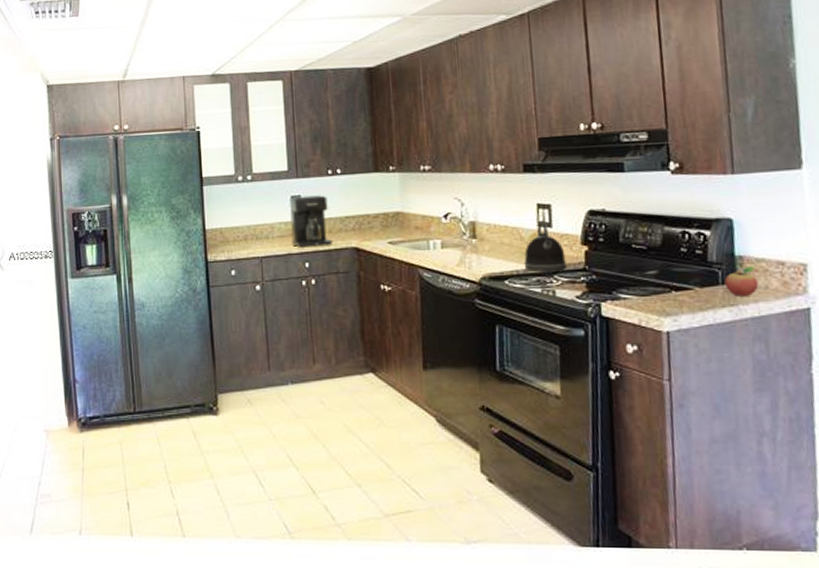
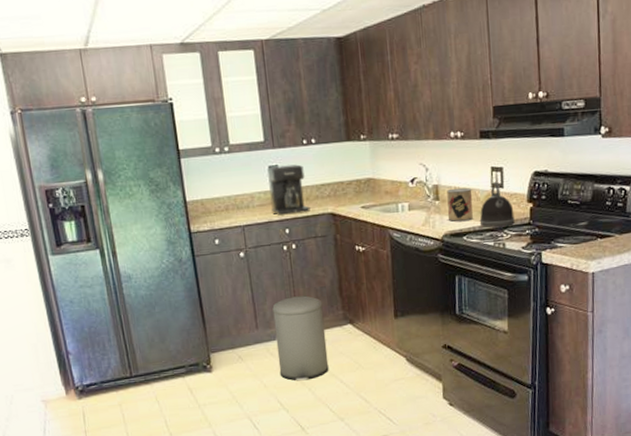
pedal bin: none [287,337,346,434] -> present [272,295,329,381]
tin can: none [485,225,516,264] -> present [447,187,473,222]

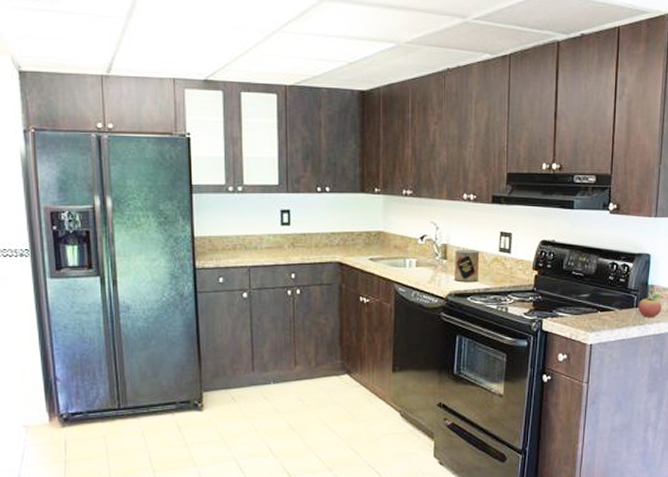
coffee maker: present [267,164,311,217] -> none [279,210,318,261]
pedal bin: present [272,295,329,381] -> none [271,342,322,427]
kettle: present [479,182,516,227] -> none [484,247,520,292]

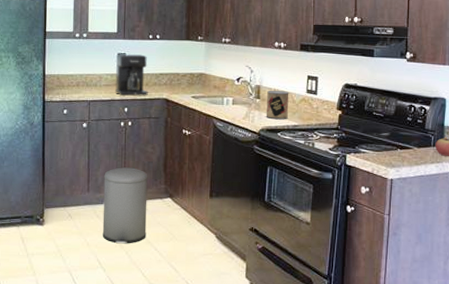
pedal bin: none [271,342,322,427] -> present [102,167,148,244]
coffee maker: none [279,210,318,261] -> present [115,54,148,97]

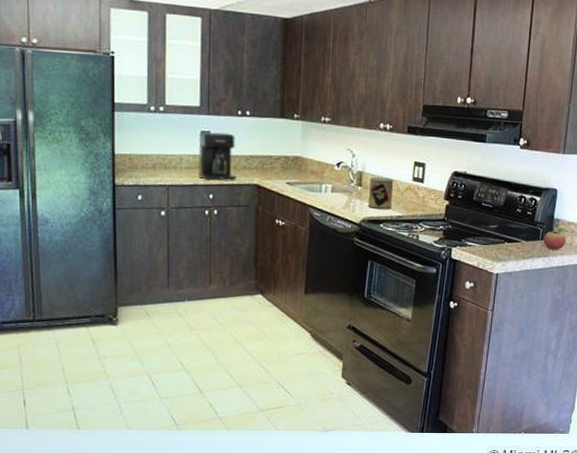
pedal bin: present [102,167,148,244] -> none [185,261,236,344]

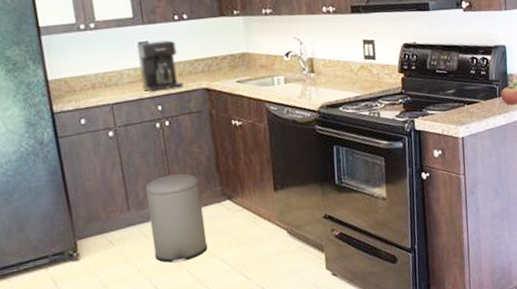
pedal bin: none [185,261,236,344] -> present [145,173,208,263]
tin can: present [369,177,394,210] -> none [321,60,348,94]

